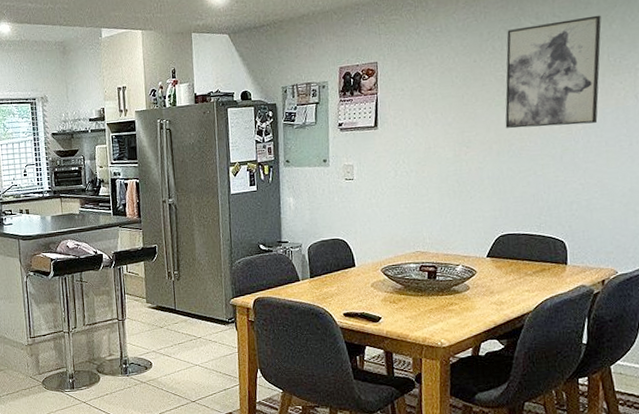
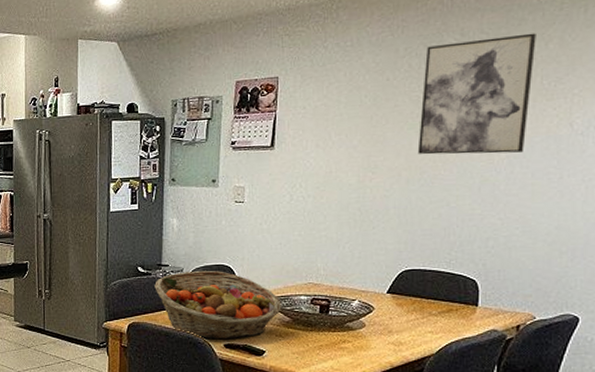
fruit basket: none [276,244,394,310] -> present [154,270,282,340]

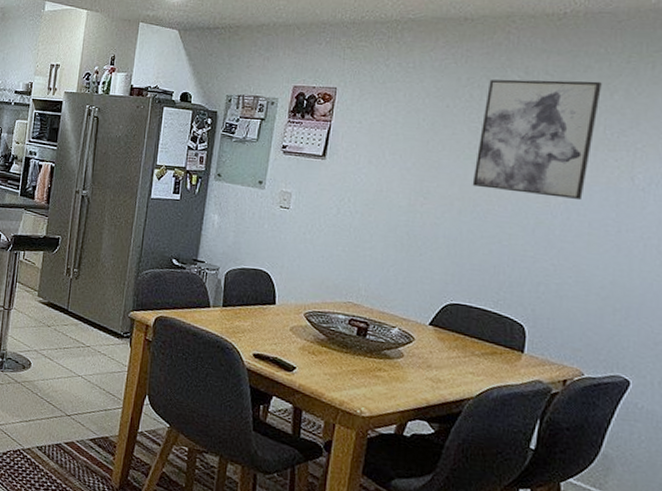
fruit basket: present [154,270,282,340] -> none [187,271,318,350]

